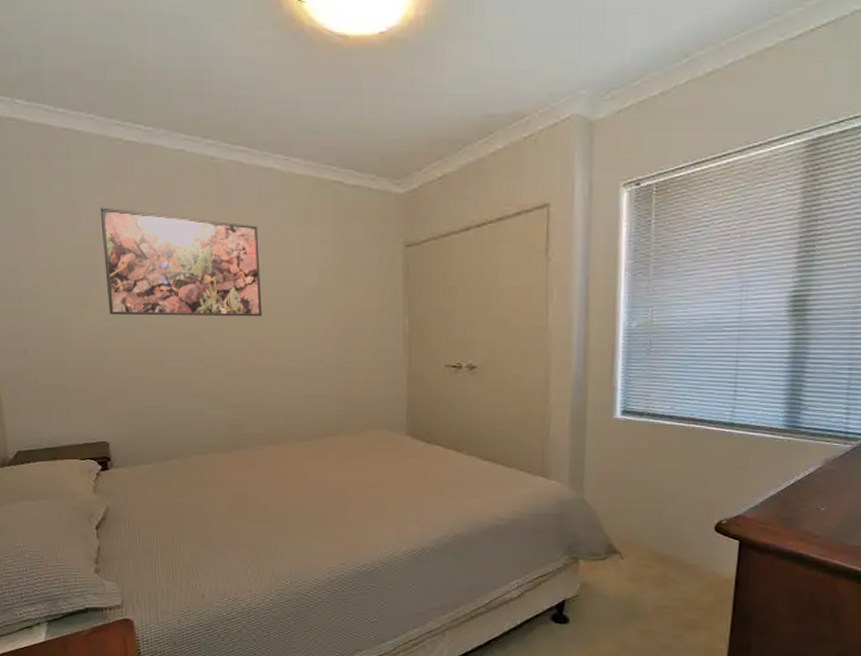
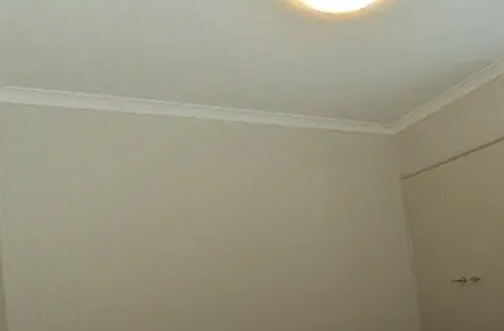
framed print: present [100,207,263,317] -> none [115,173,275,272]

